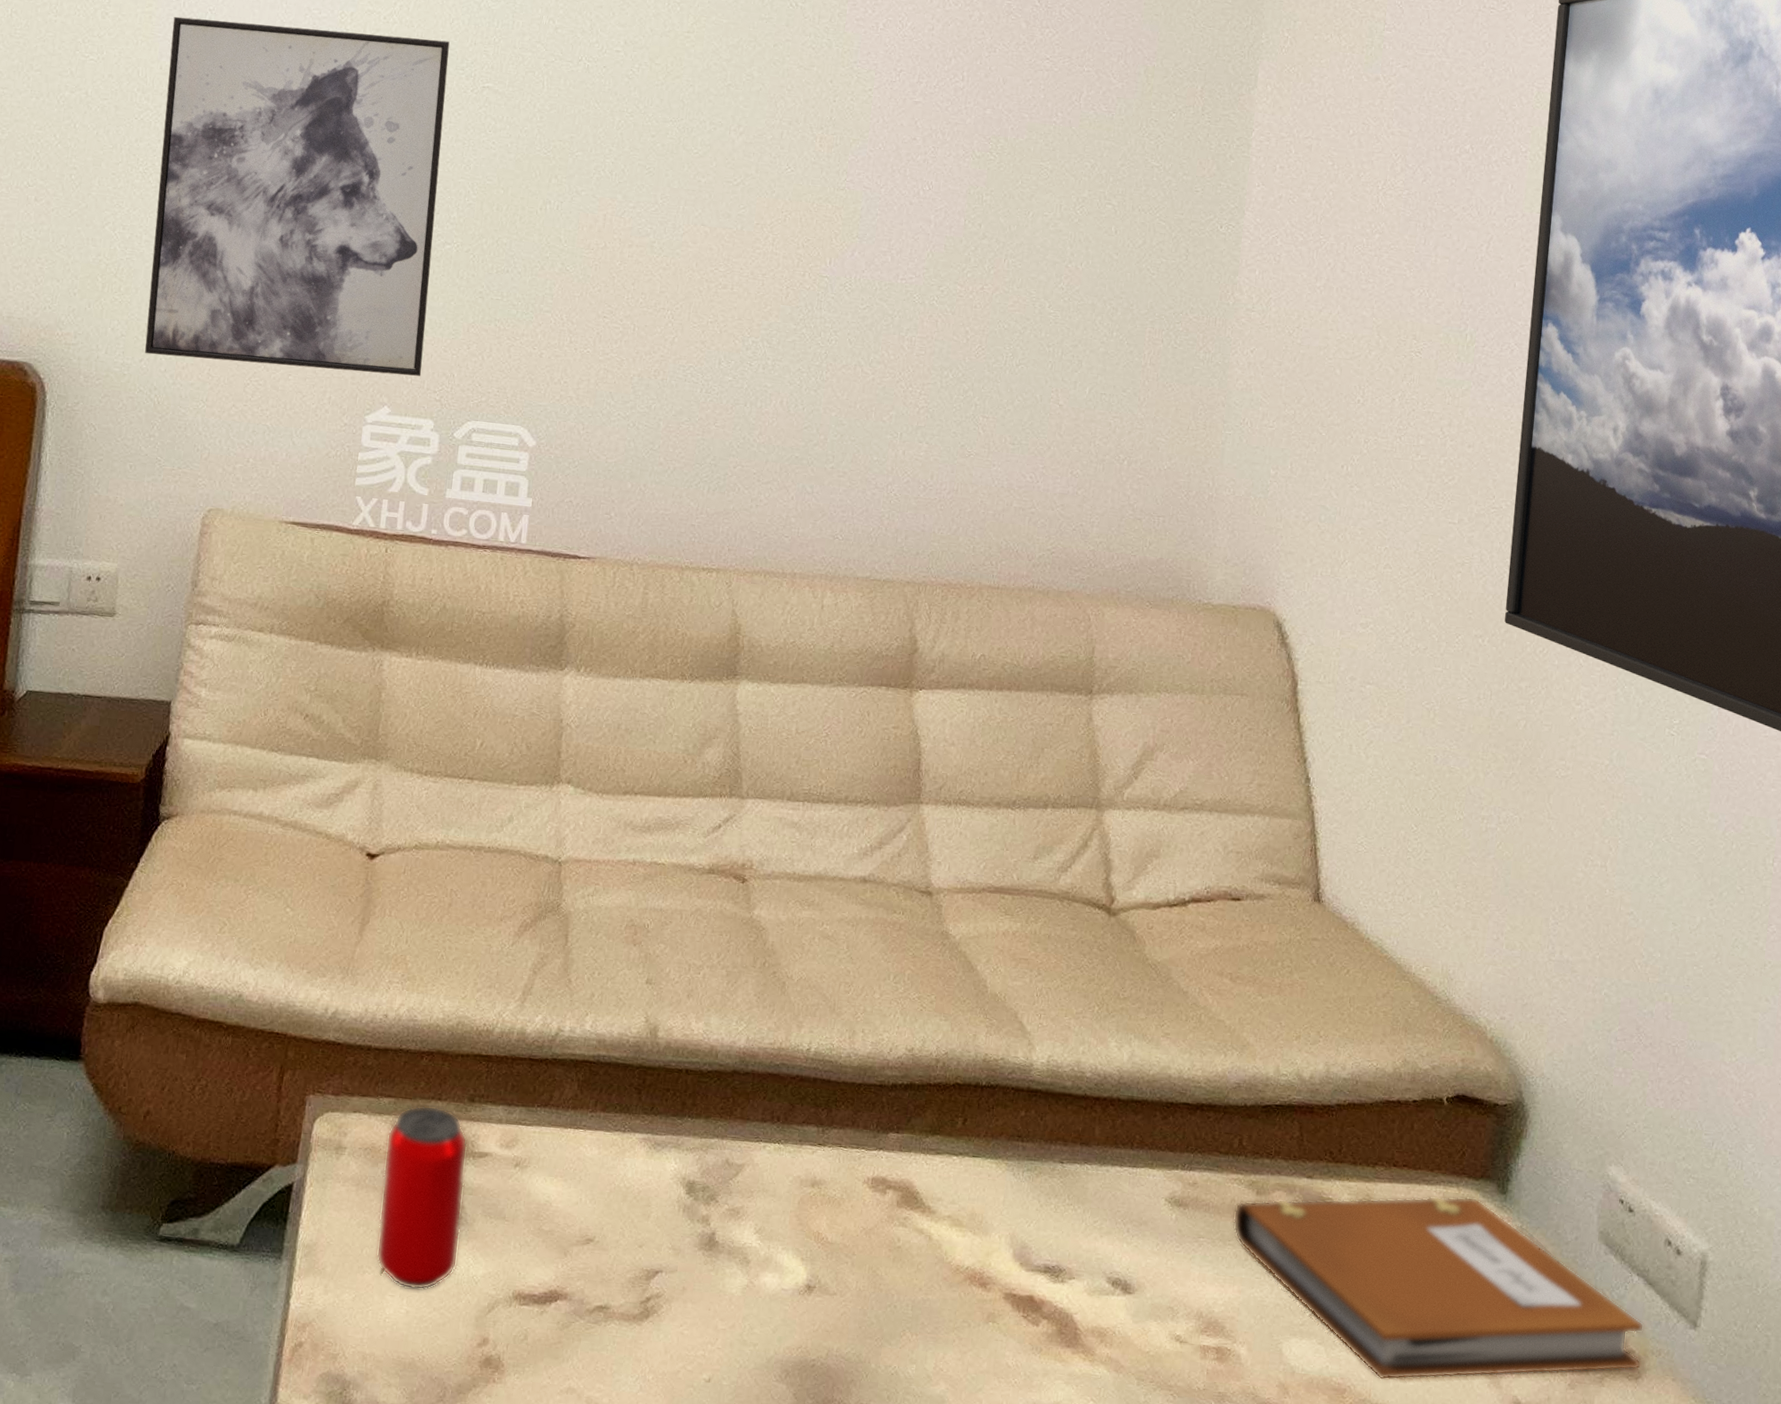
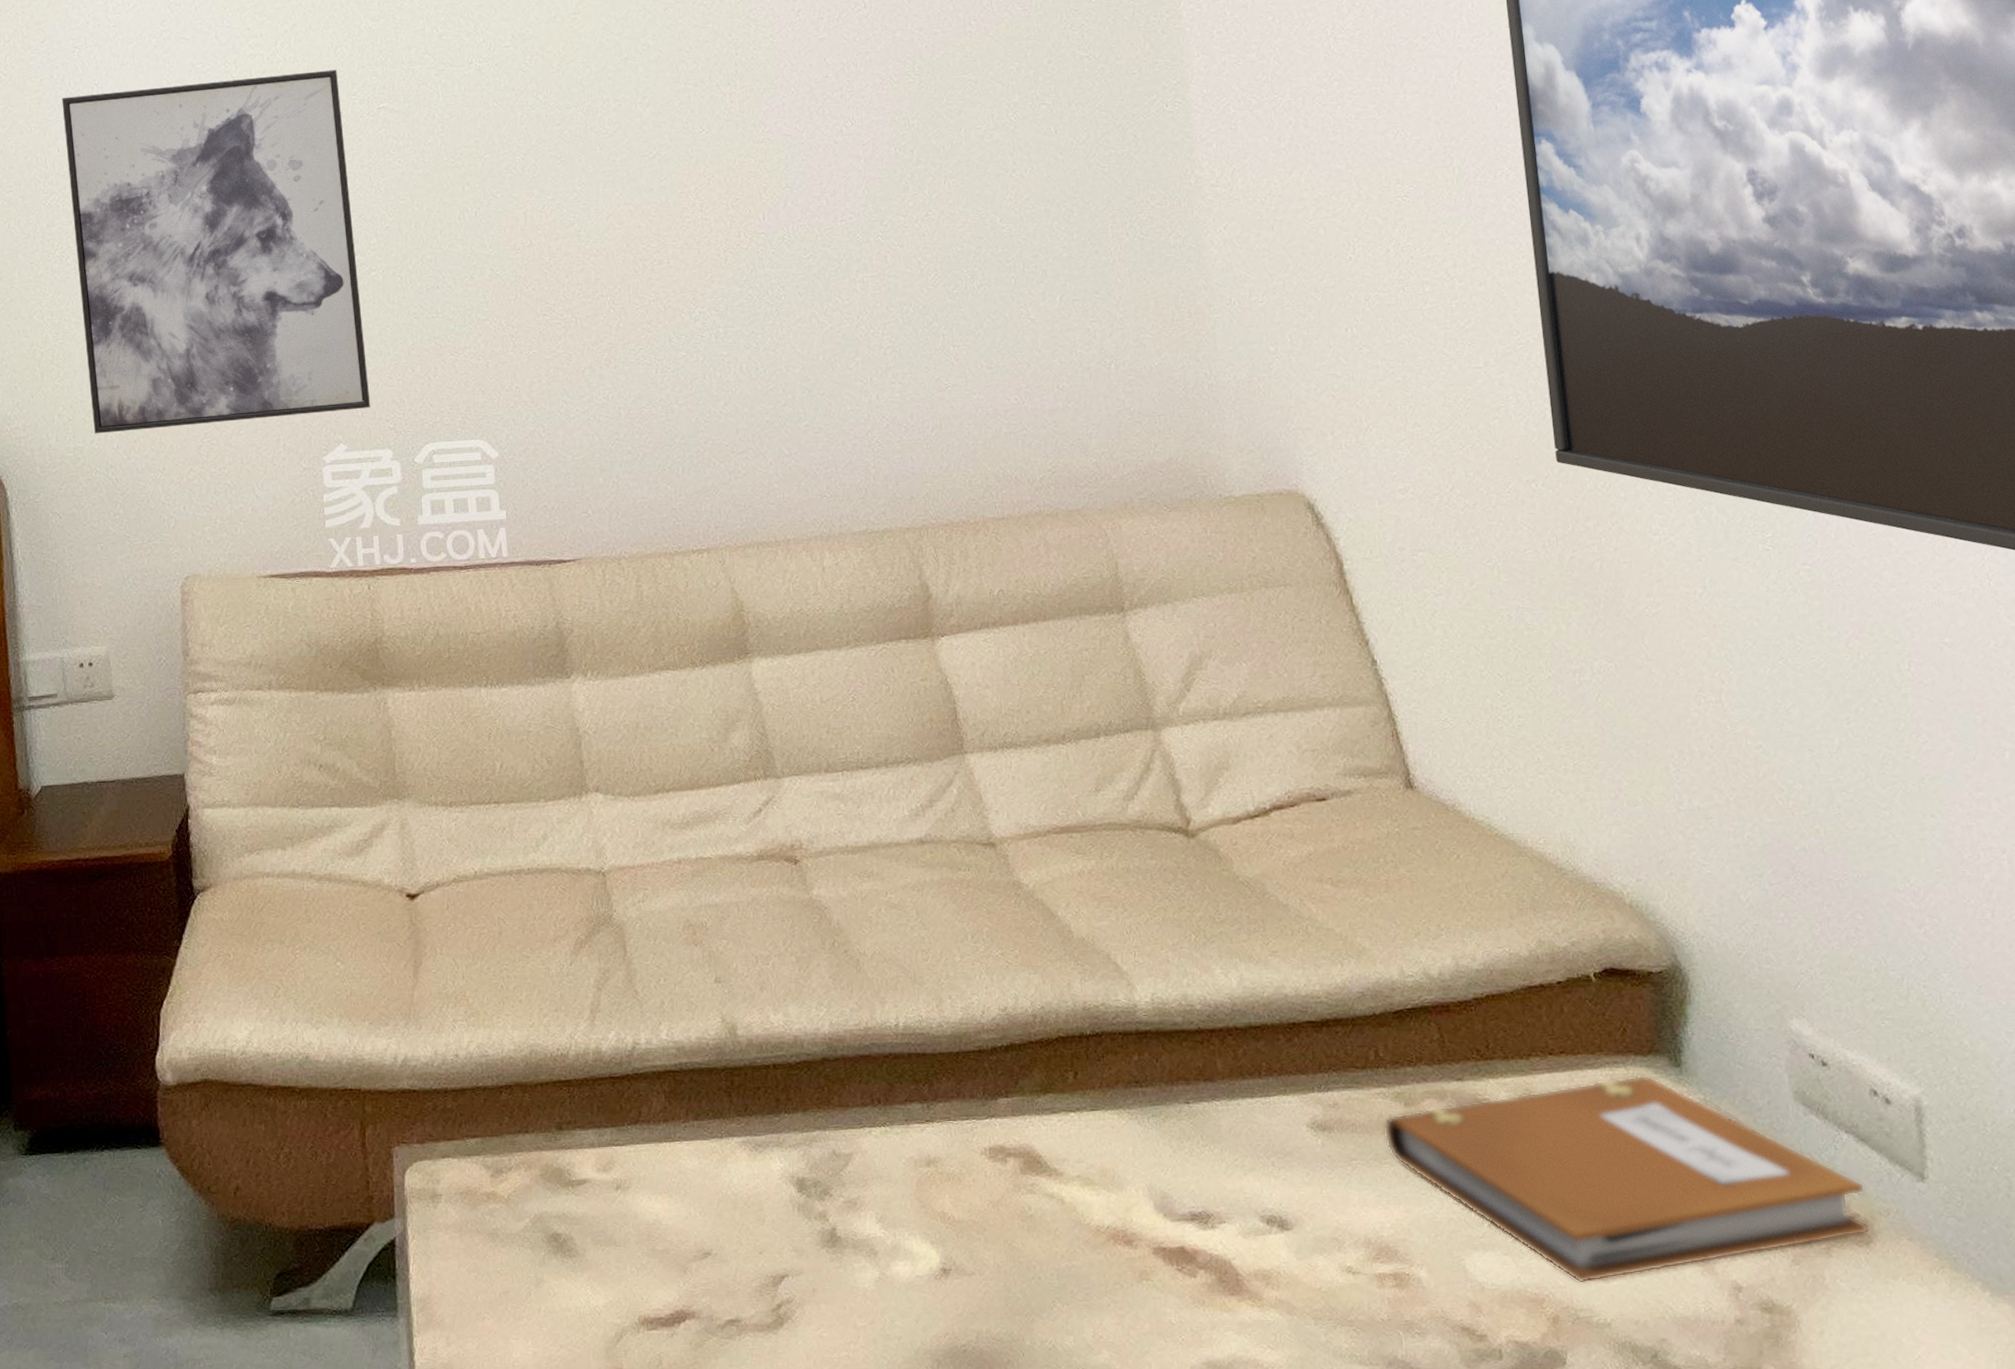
can: present [376,1105,468,1290] -> none [480,1140,576,1330]

